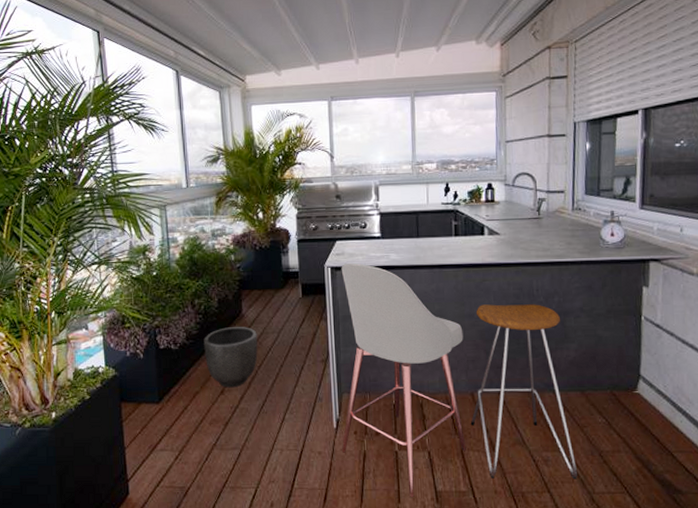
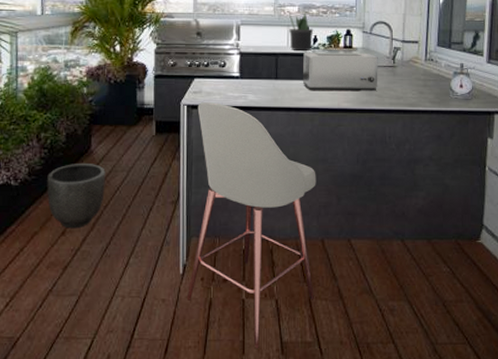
planter: none [426,168,454,208] -> present [288,12,314,51]
toaster: none [444,205,523,247] -> present [302,52,378,91]
bar stool: present [470,304,578,480] -> none [319,150,422,330]

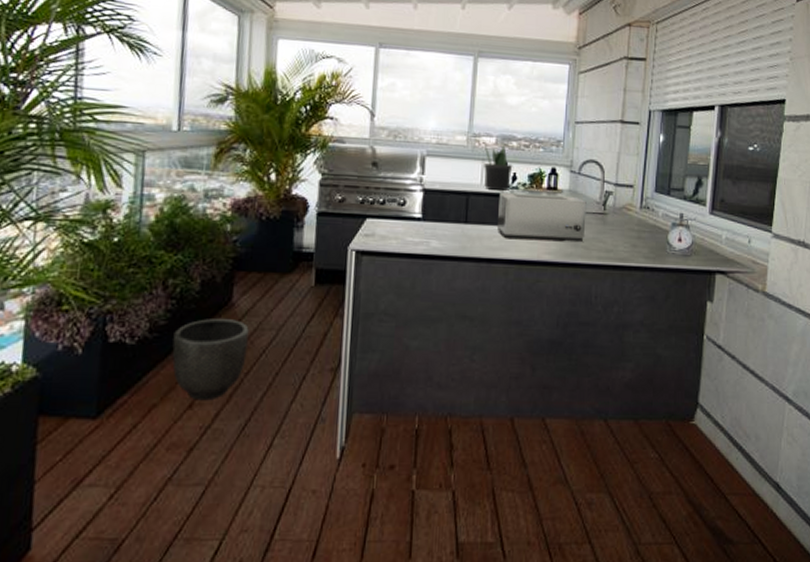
bar stool: present [186,101,316,350] -> none [343,246,508,552]

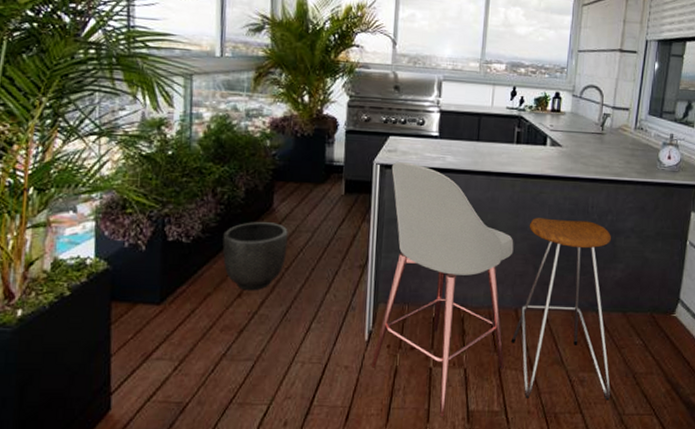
bar stool: none [343,246,508,552] -> present [371,161,514,418]
planter: present [484,144,513,190] -> none [494,70,521,112]
toaster: present [496,192,587,241] -> none [505,113,587,158]
bar stool: none [506,310,624,527] -> present [510,218,611,401]

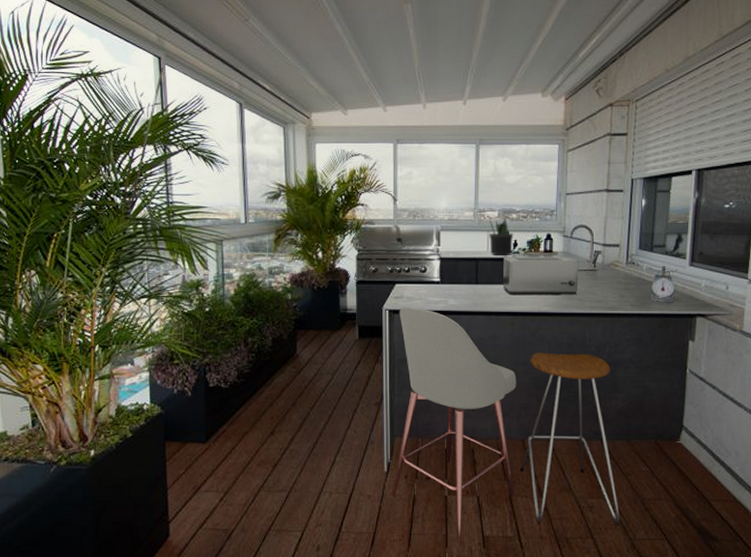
planter: present [222,221,288,291] -> none [255,366,311,429]
planter: none [494,70,521,112] -> present [488,216,514,255]
toaster: none [505,113,587,158] -> present [502,256,579,295]

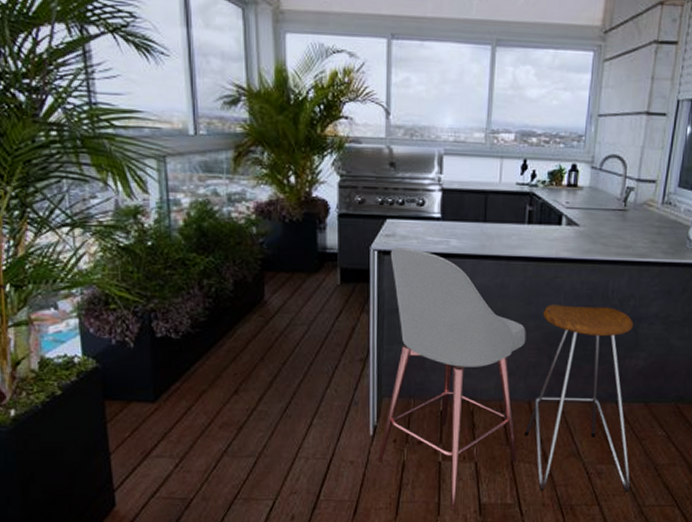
planter: present [488,216,514,255] -> none [502,140,533,188]
toaster: present [502,256,579,295] -> none [515,190,607,238]

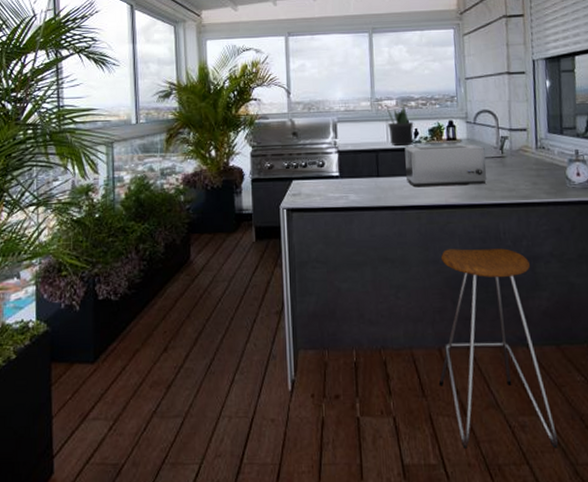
bar stool: present [377,246,526,511] -> none [297,203,435,474]
planter: none [502,140,533,188] -> present [386,105,414,146]
toaster: none [515,190,607,238] -> present [404,144,487,188]

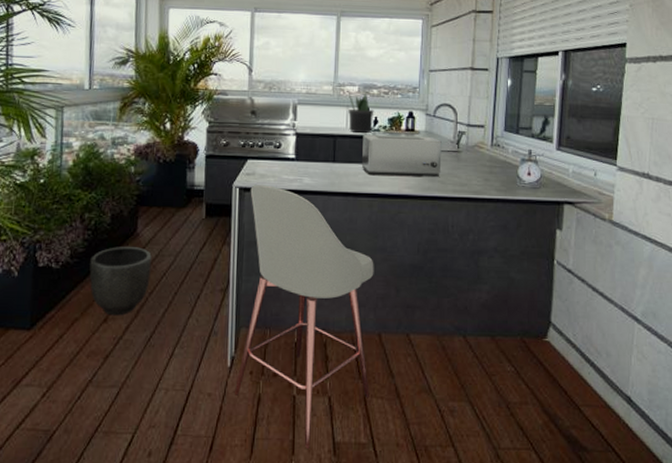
planter: none [147,273,206,345] -> present [89,246,152,316]
bar stool: none [297,203,435,474] -> present [234,184,374,450]
bar stool: present [438,248,559,449] -> none [375,238,484,433]

